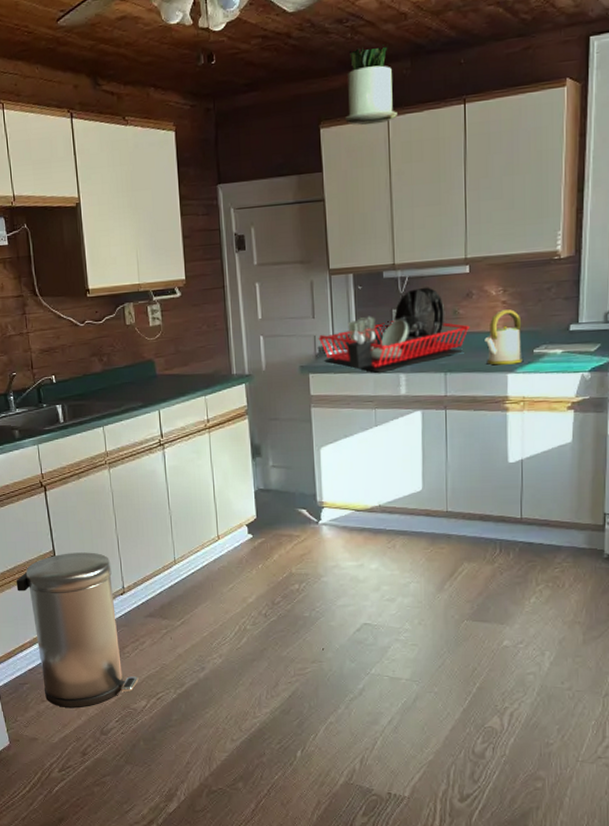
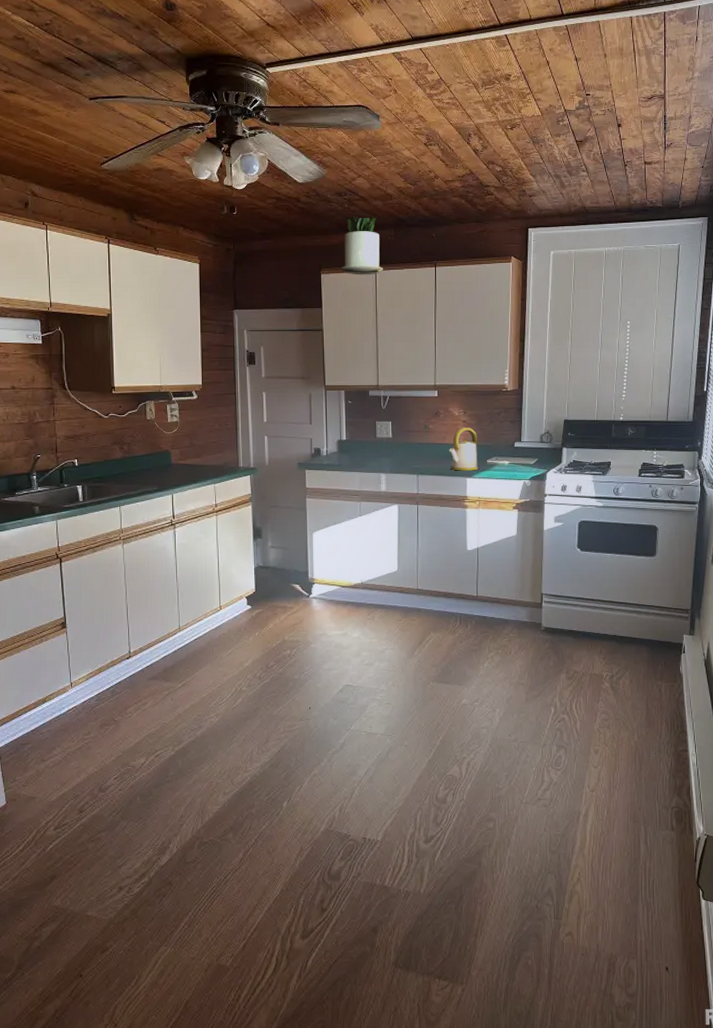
pedal bin: present [16,552,139,707] -> none [25,619,139,766]
dish rack: present [318,287,470,374] -> none [314,405,438,473]

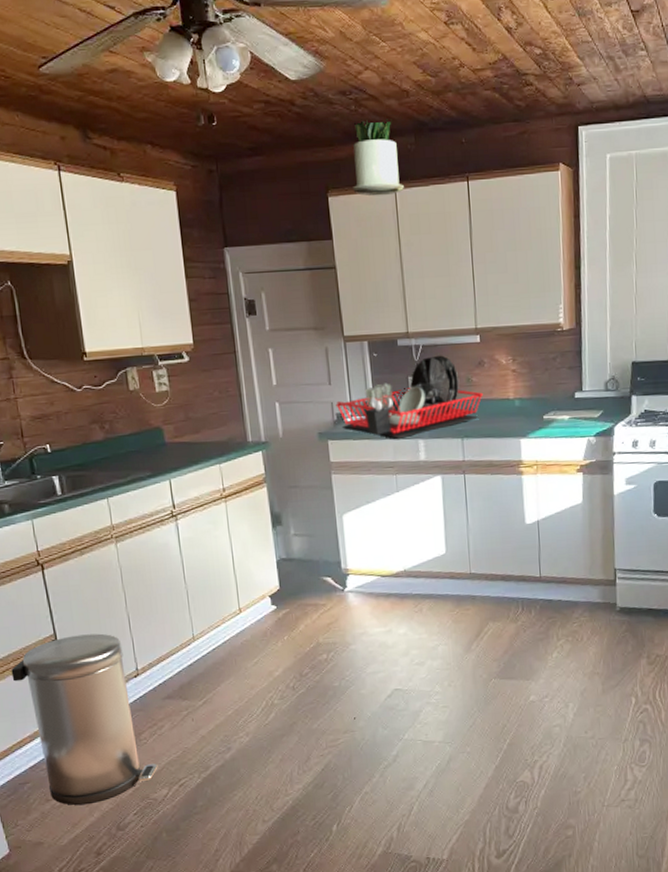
pedal bin: none [25,619,139,766] -> present [11,633,158,805]
dish rack: none [314,405,438,473] -> present [335,355,484,440]
kettle: present [449,427,479,471] -> none [497,378,535,431]

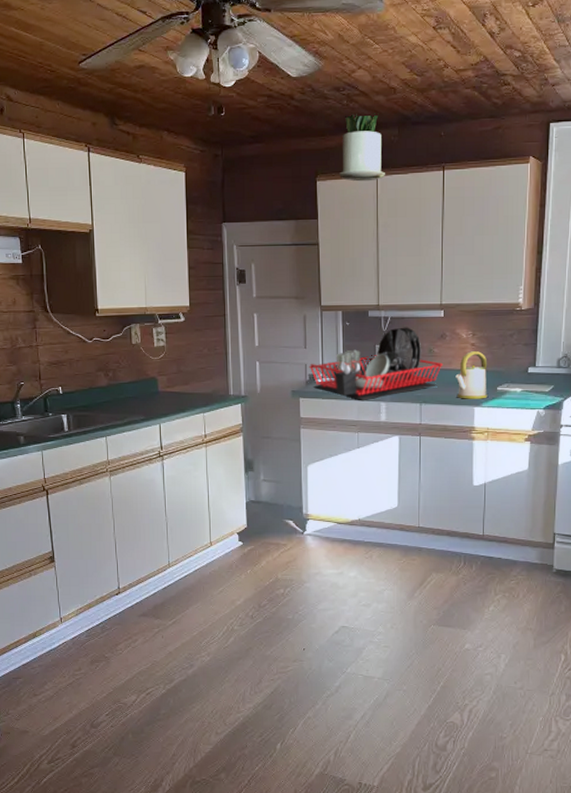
pedal bin: present [11,633,158,805] -> none [14,554,130,701]
kettle: none [497,378,535,431] -> present [455,351,489,399]

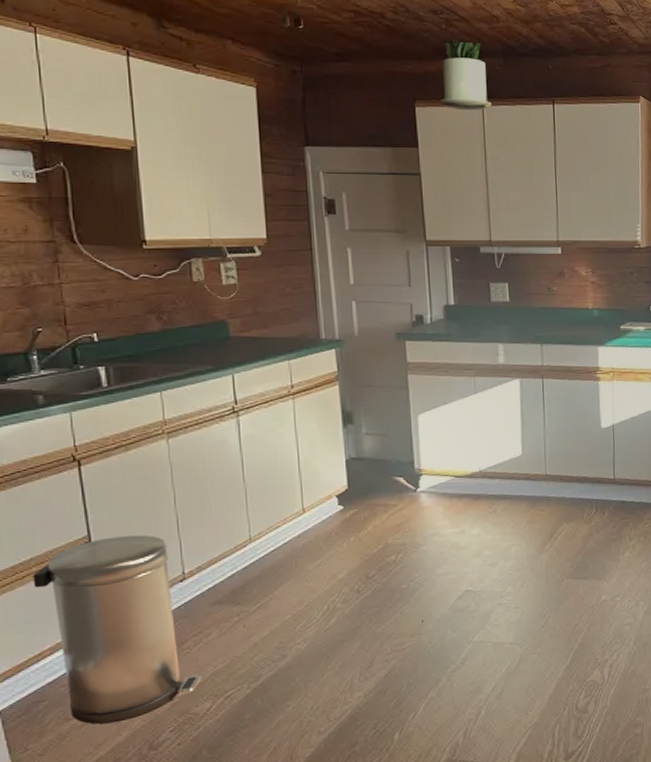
pedal bin: none [14,554,130,701] -> present [32,535,202,724]
dish rack: present [309,327,443,401] -> none [415,264,564,343]
kettle: present [455,351,489,399] -> none [577,289,612,339]

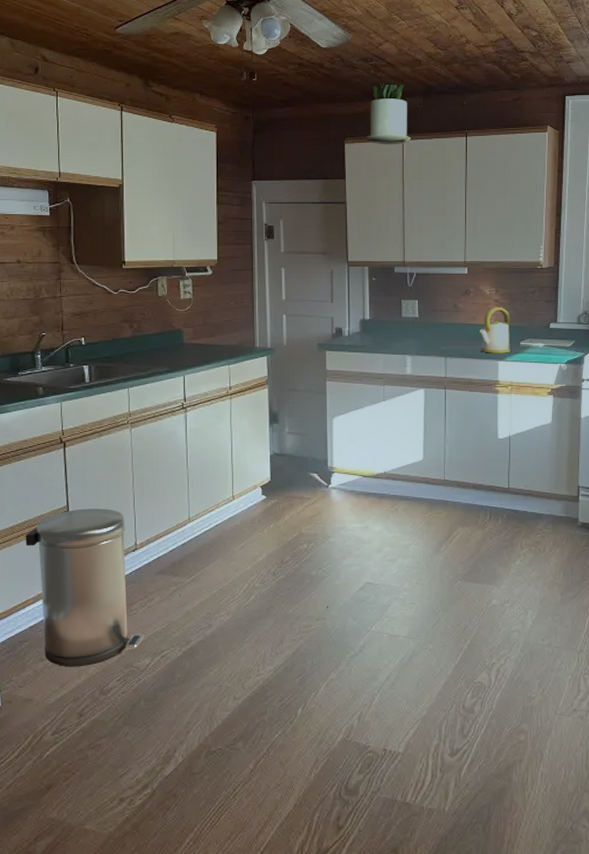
kettle: none [577,289,612,339] -> present [479,307,512,353]

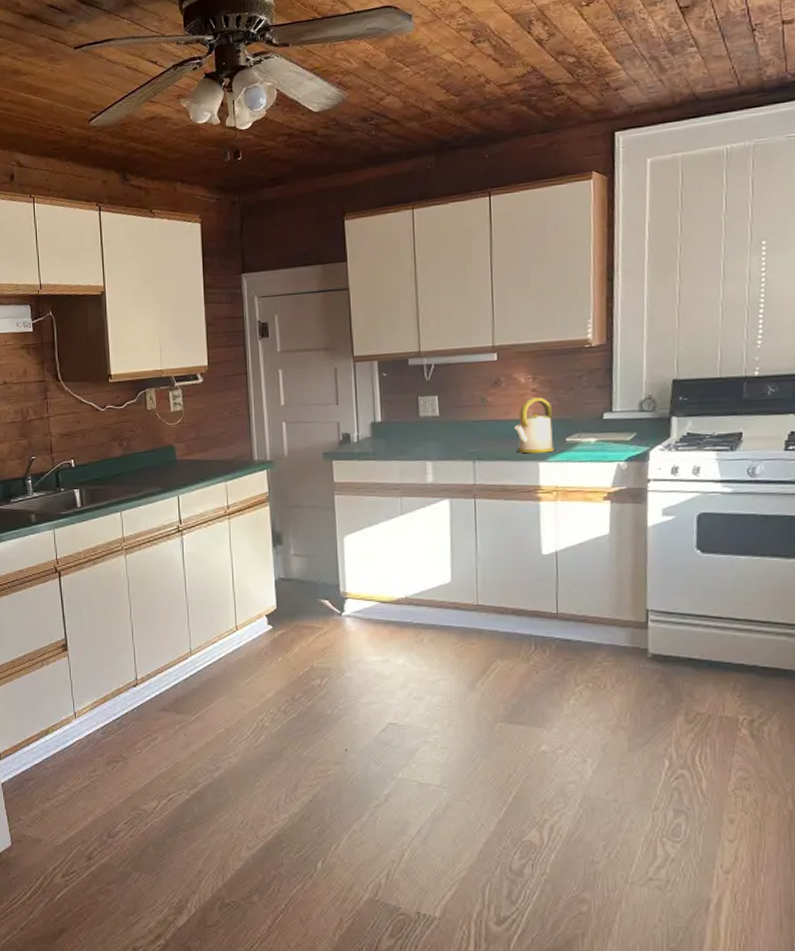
pedal bin: present [25,508,144,666] -> none [26,641,150,807]
planter: present [366,81,412,145] -> none [368,141,423,218]

